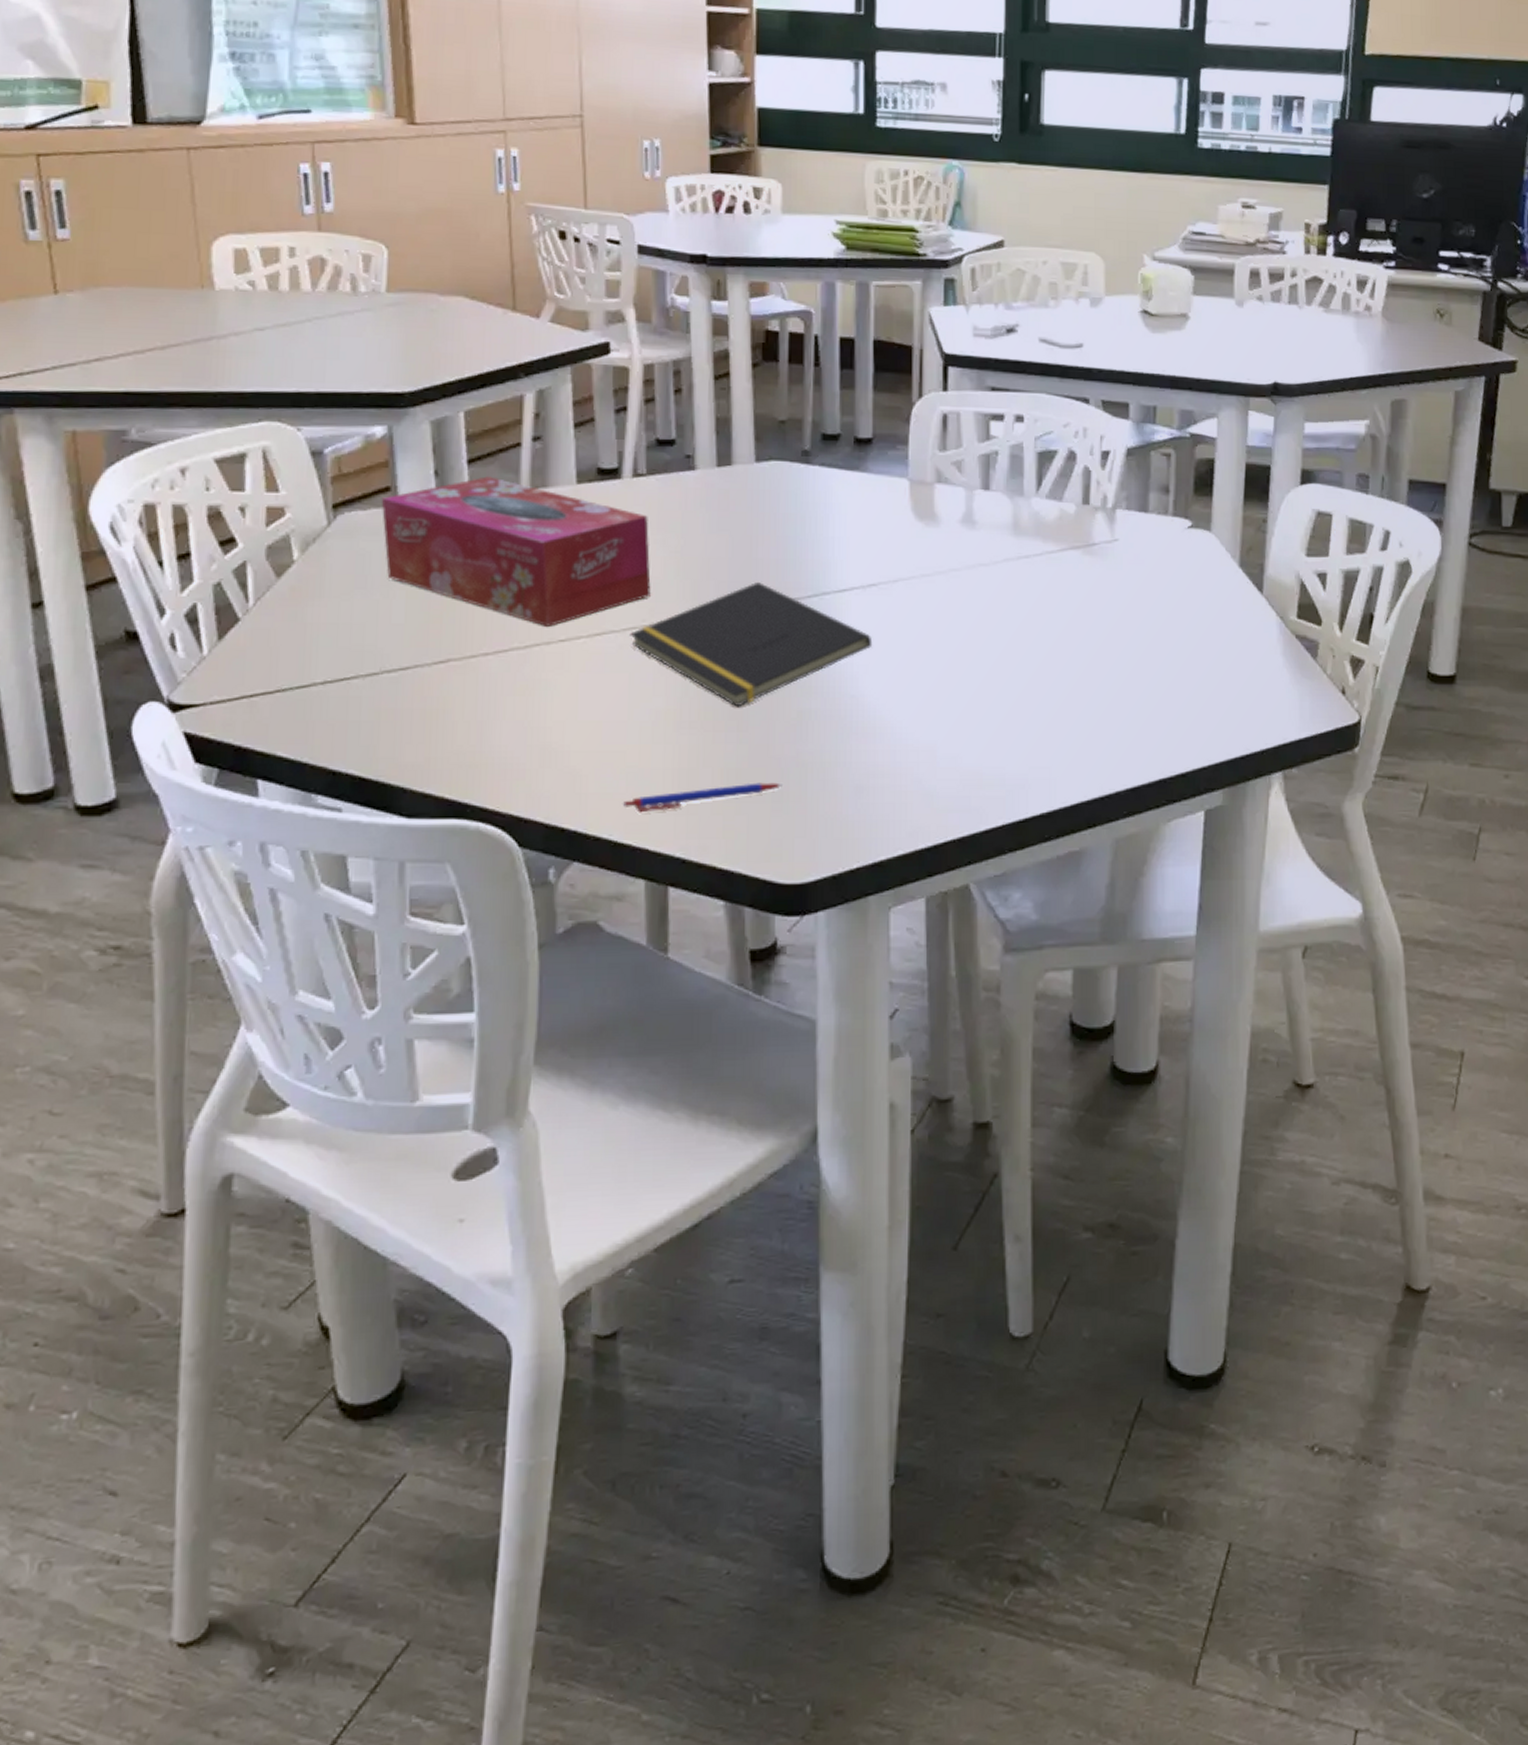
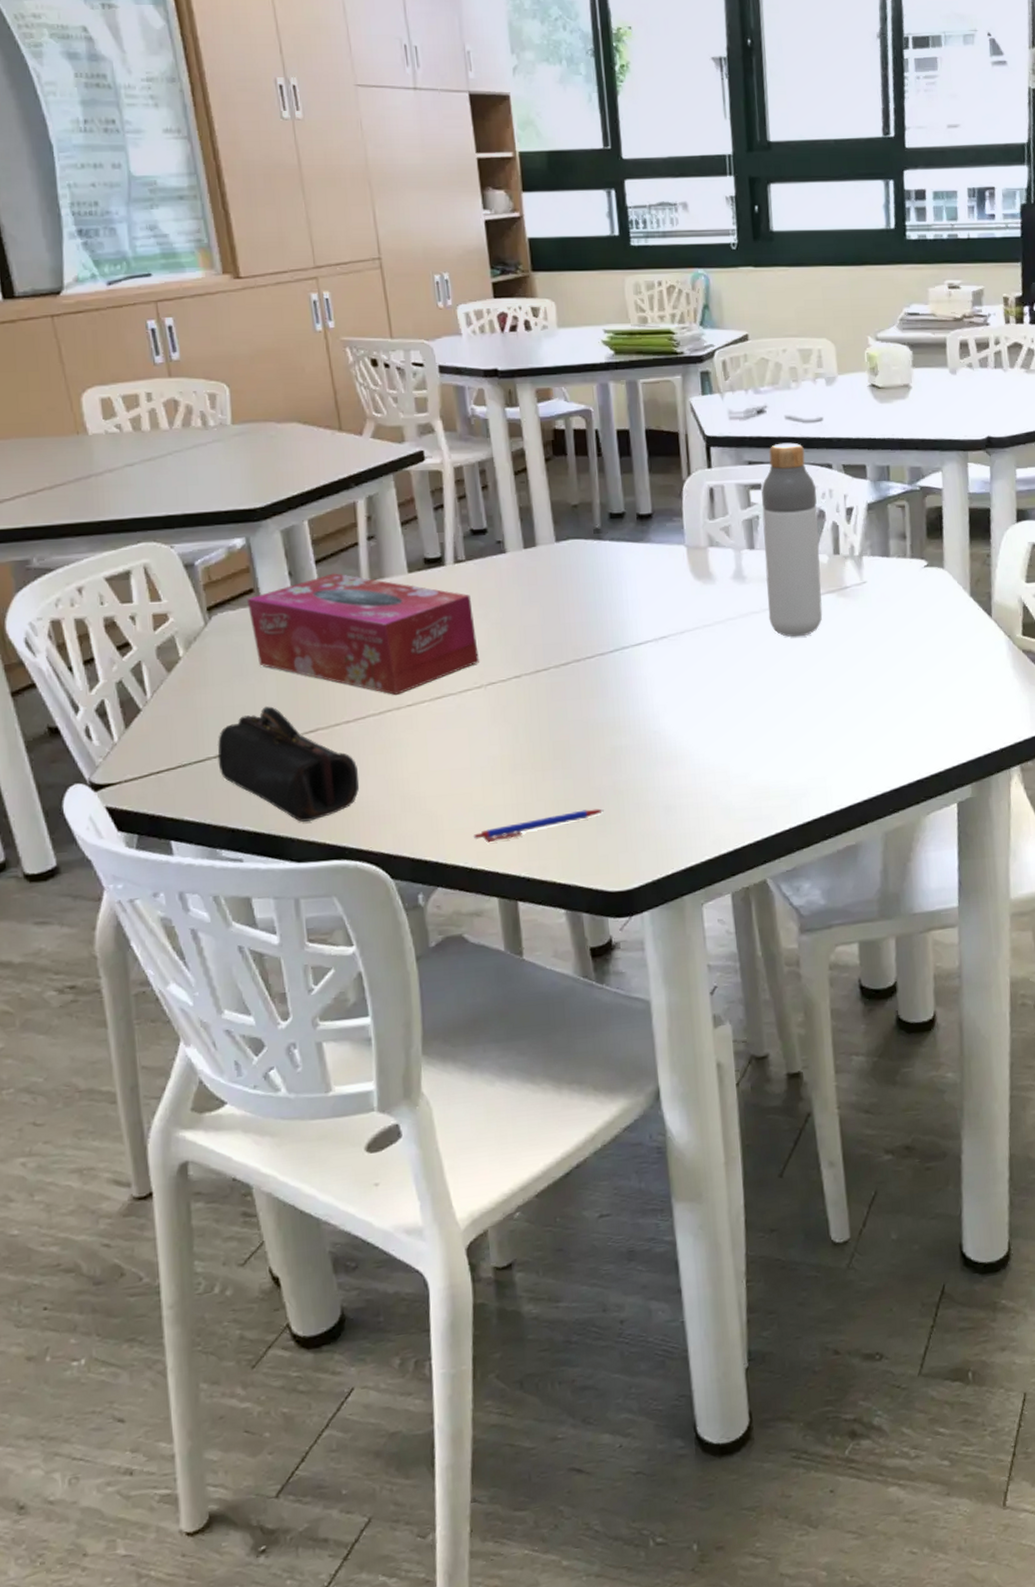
pencil case: none [325,628,493,769] -> present [217,706,360,822]
notepad: present [630,582,873,707] -> none [465,643,668,749]
bottle: none [999,369,1069,598] -> present [761,442,823,637]

